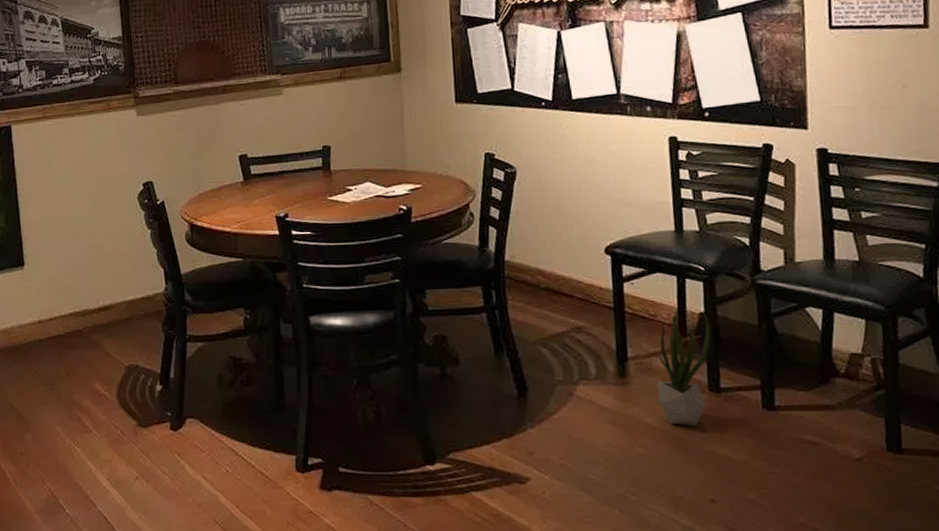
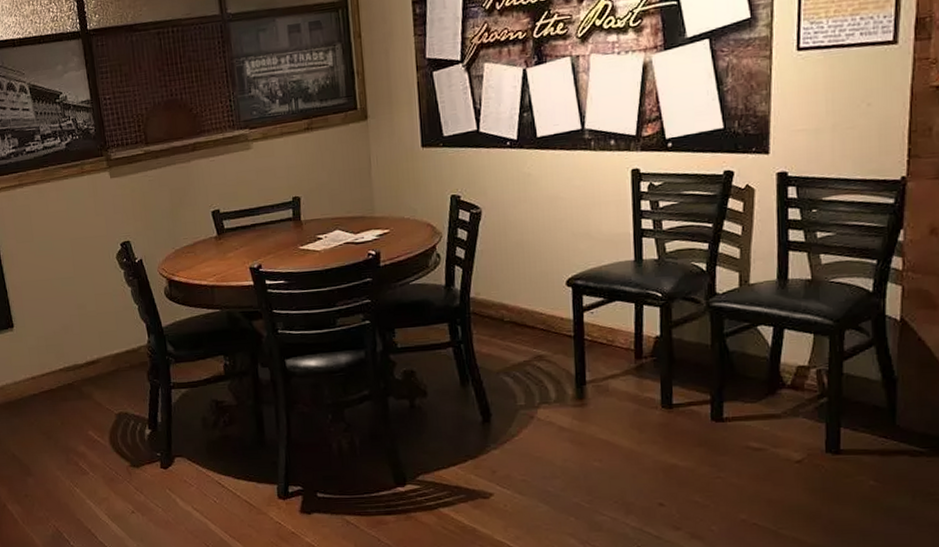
potted plant: present [657,309,711,426] -> none [613,334,665,440]

